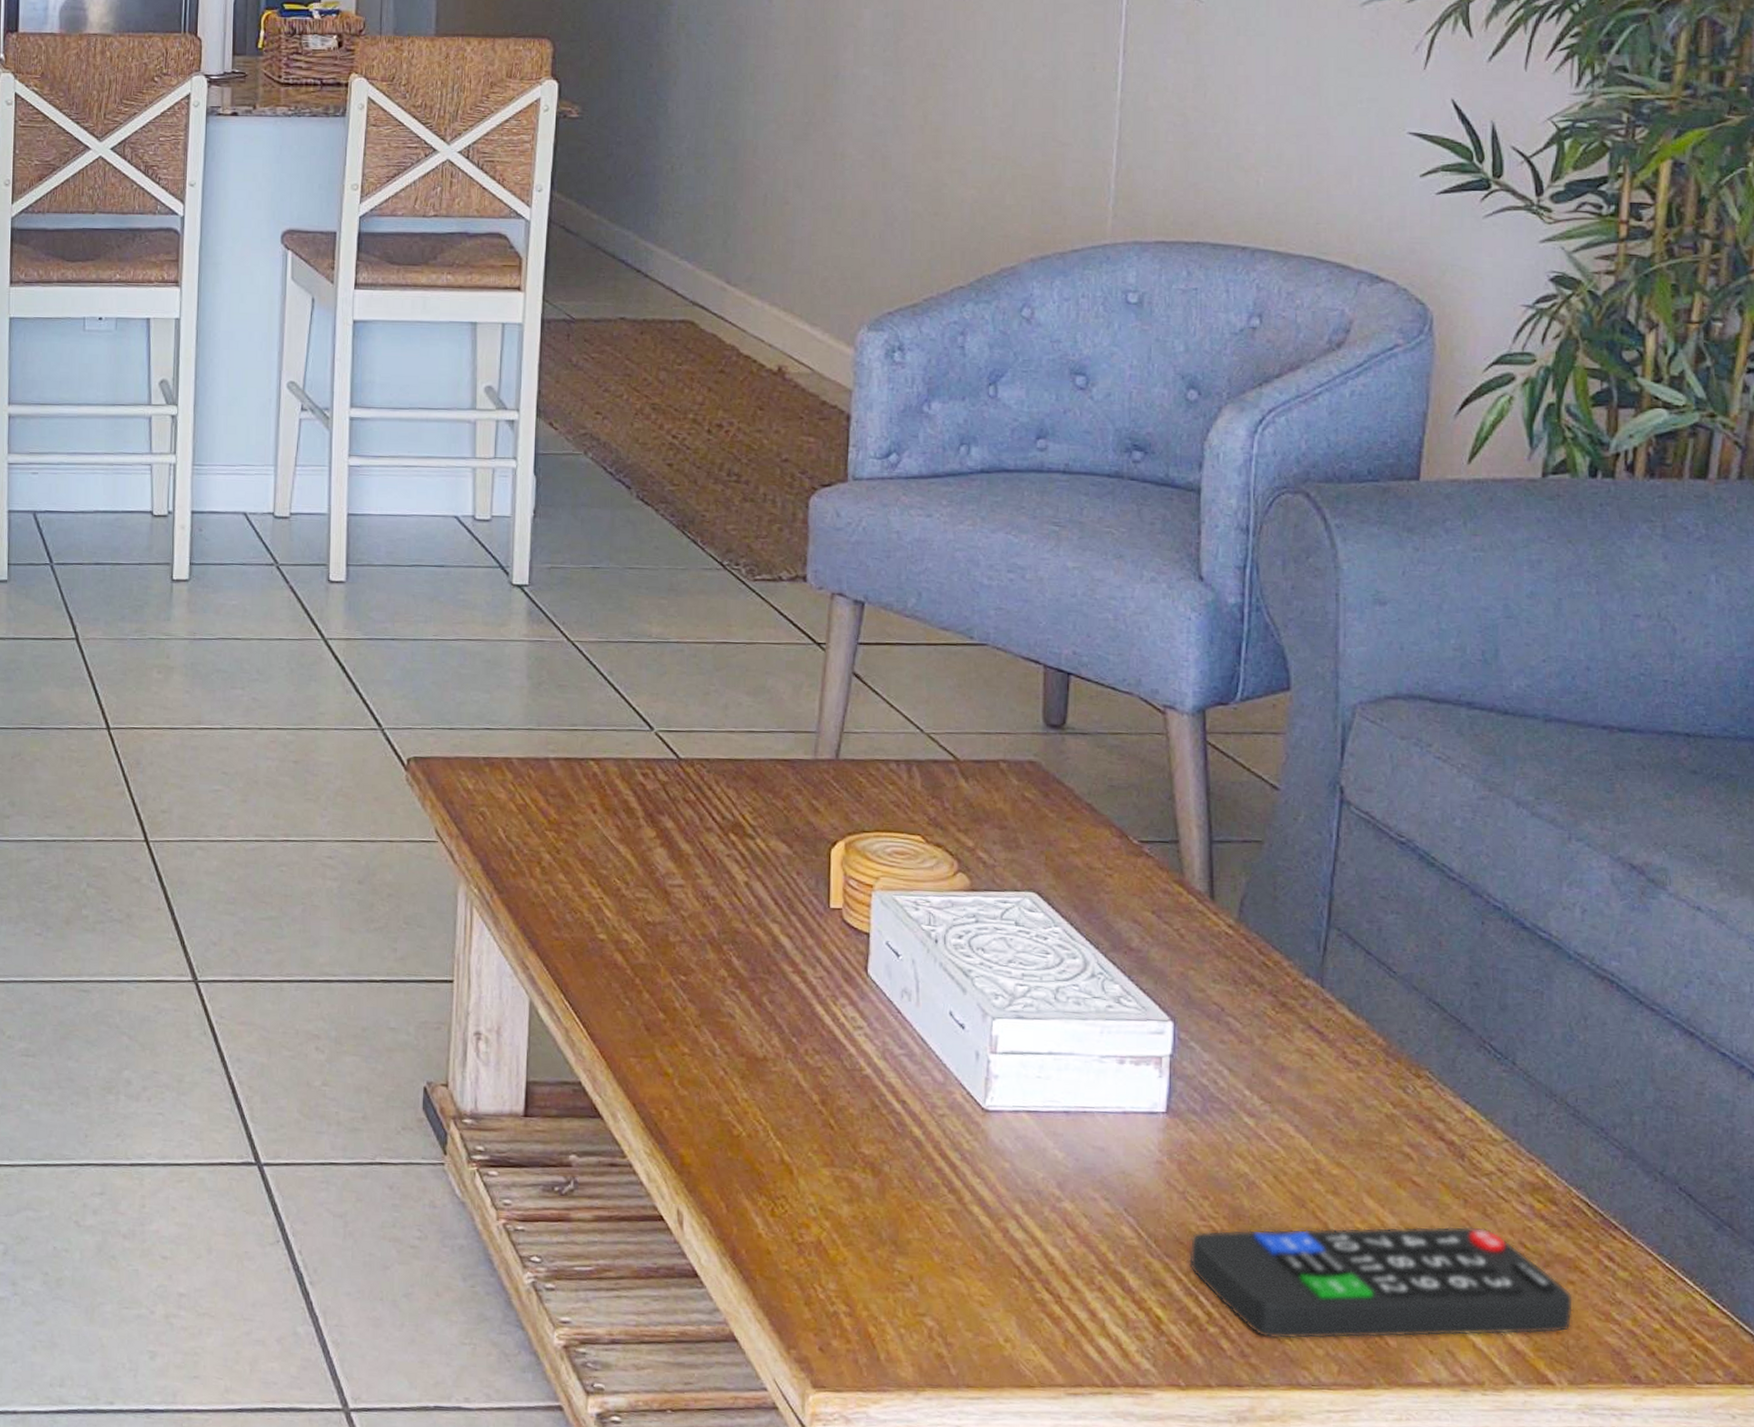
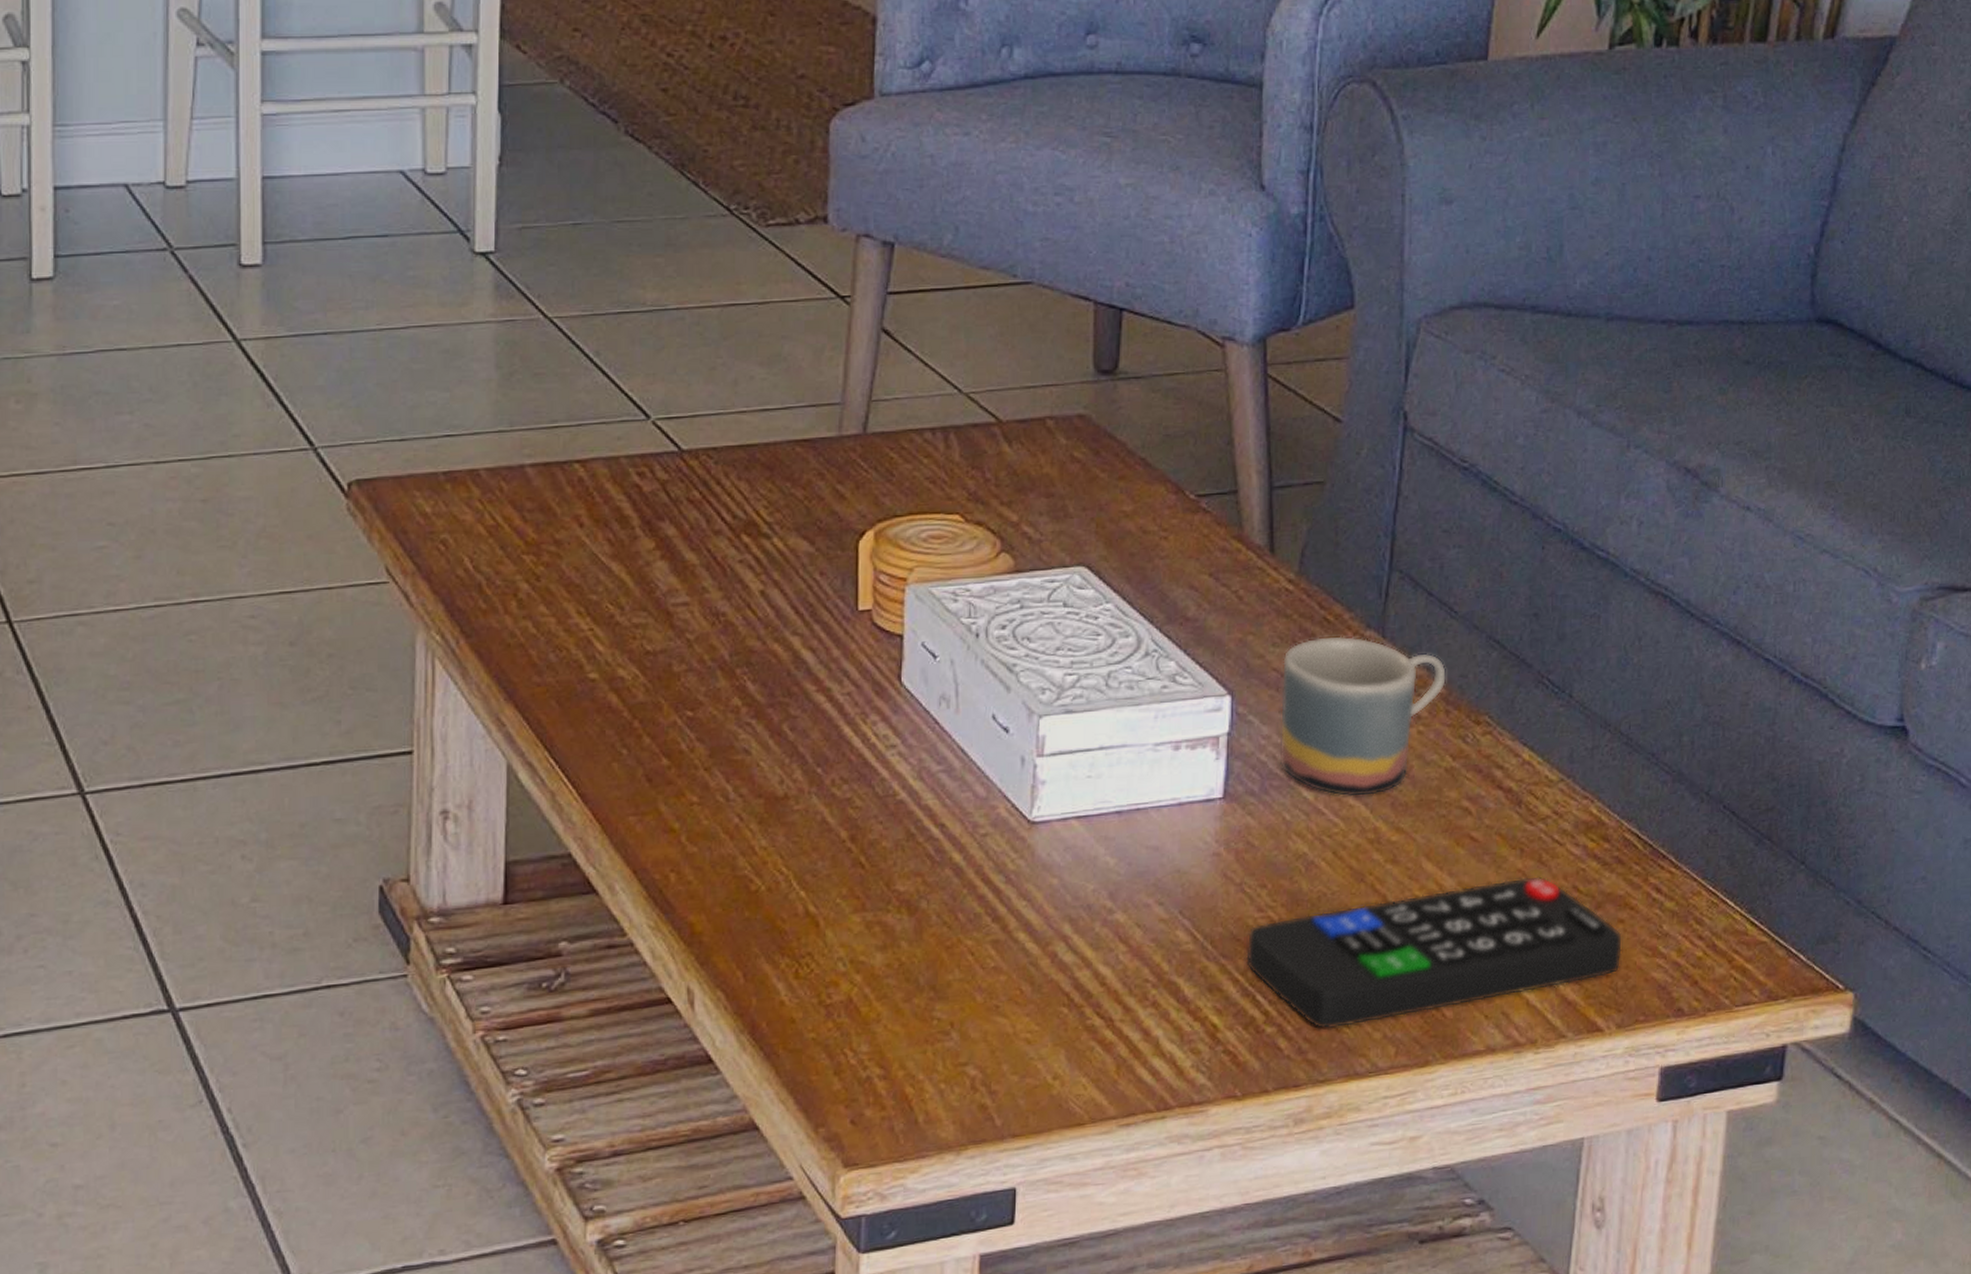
mug: none [1219,979,1387,1130] -> present [1278,635,1447,798]

